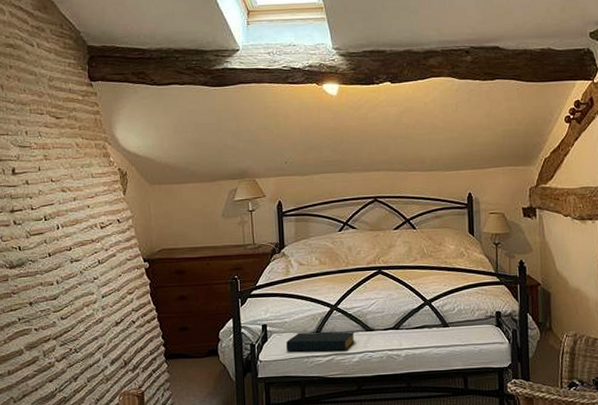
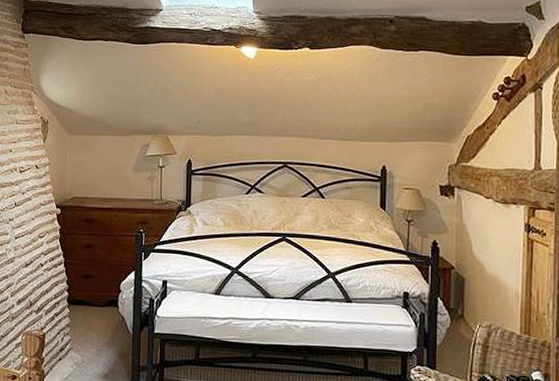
hardback book: present [286,331,355,352] -> none [185,292,254,315]

